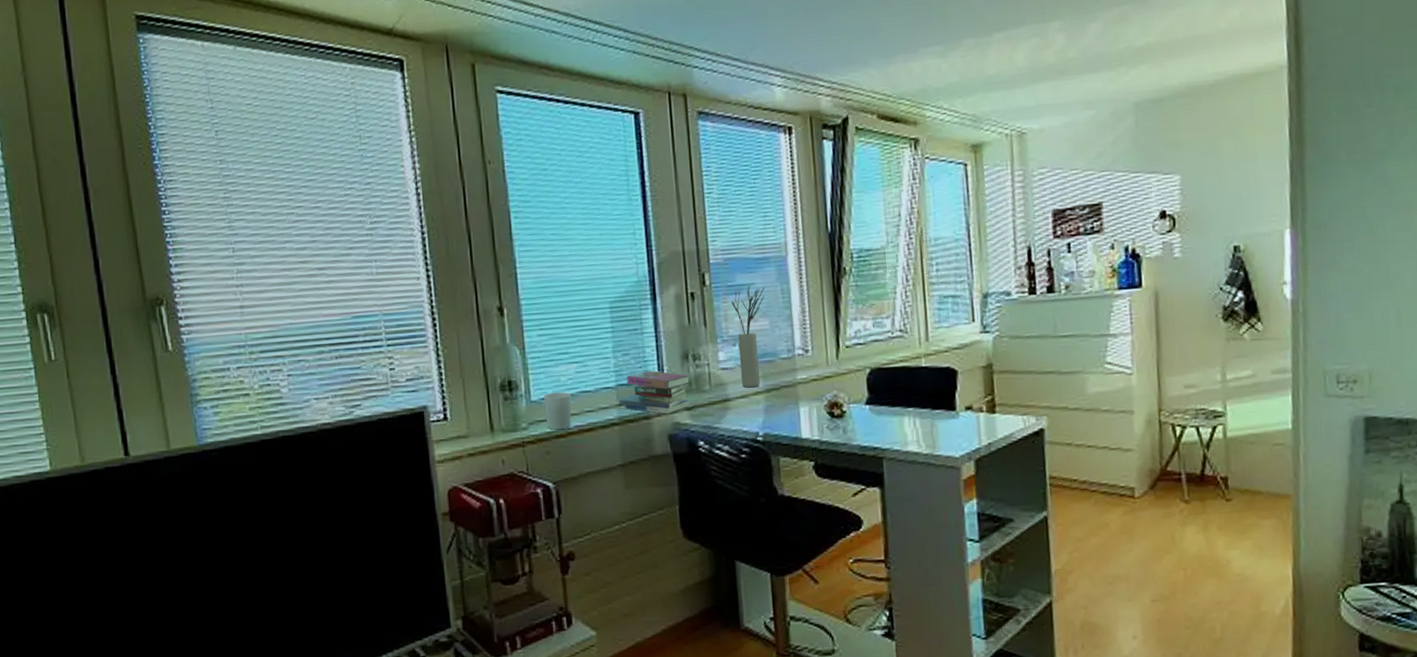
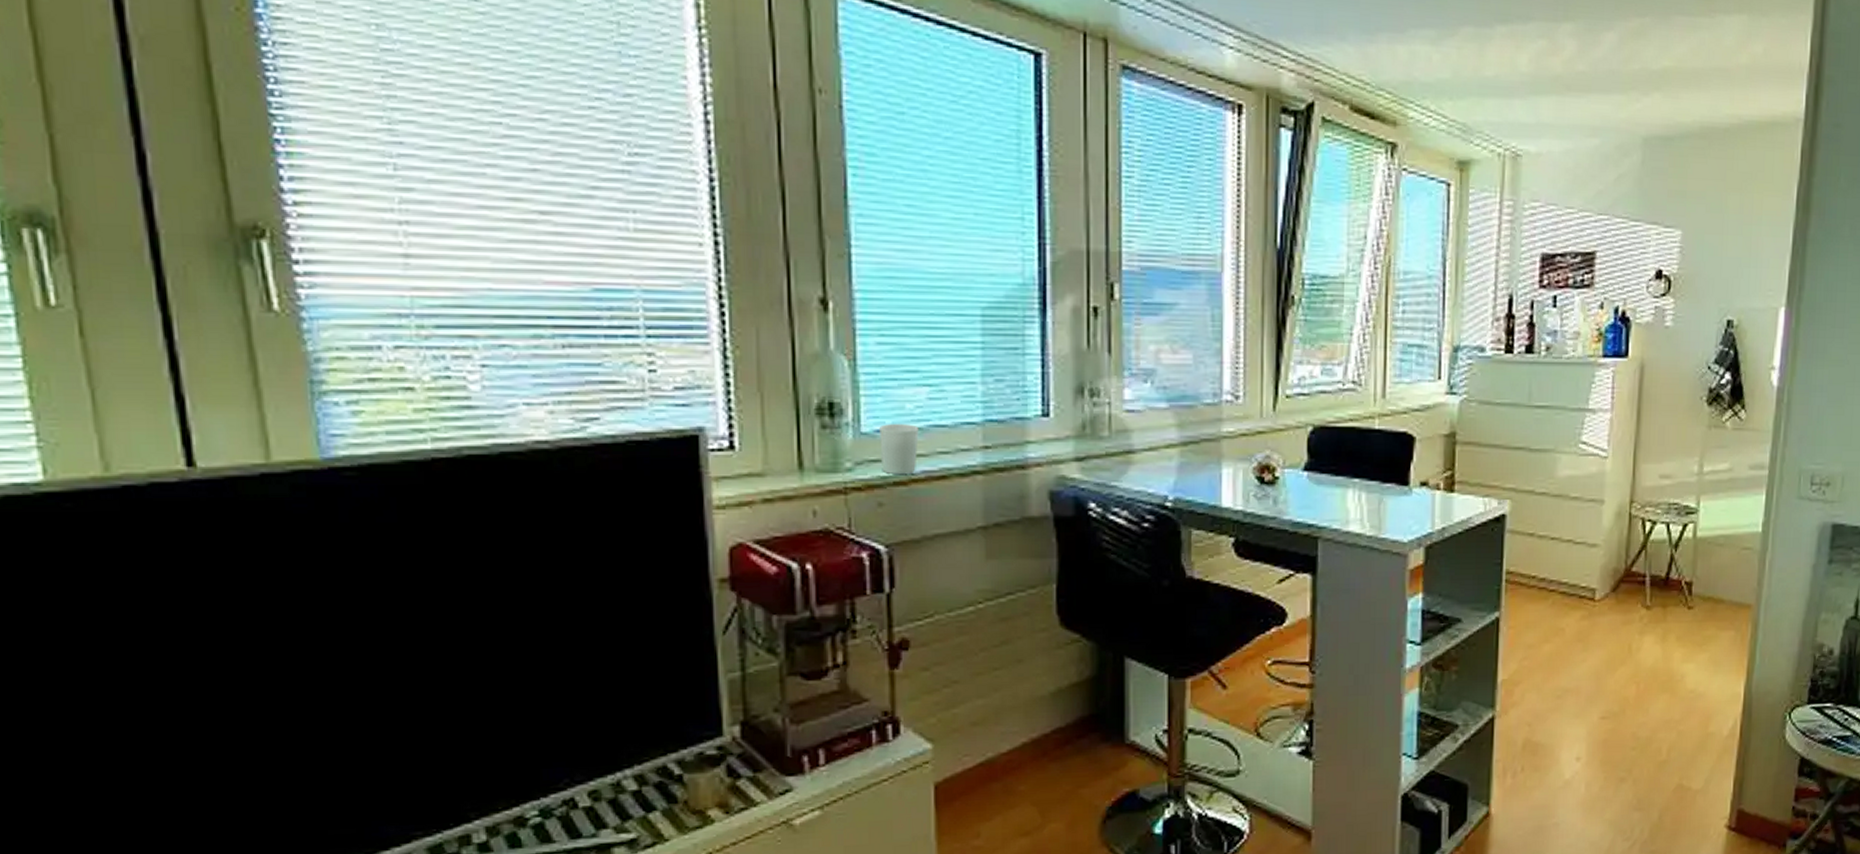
books: present [619,370,690,414] -> none [985,404,1083,464]
vase: present [731,286,765,388] -> none [1146,306,1191,438]

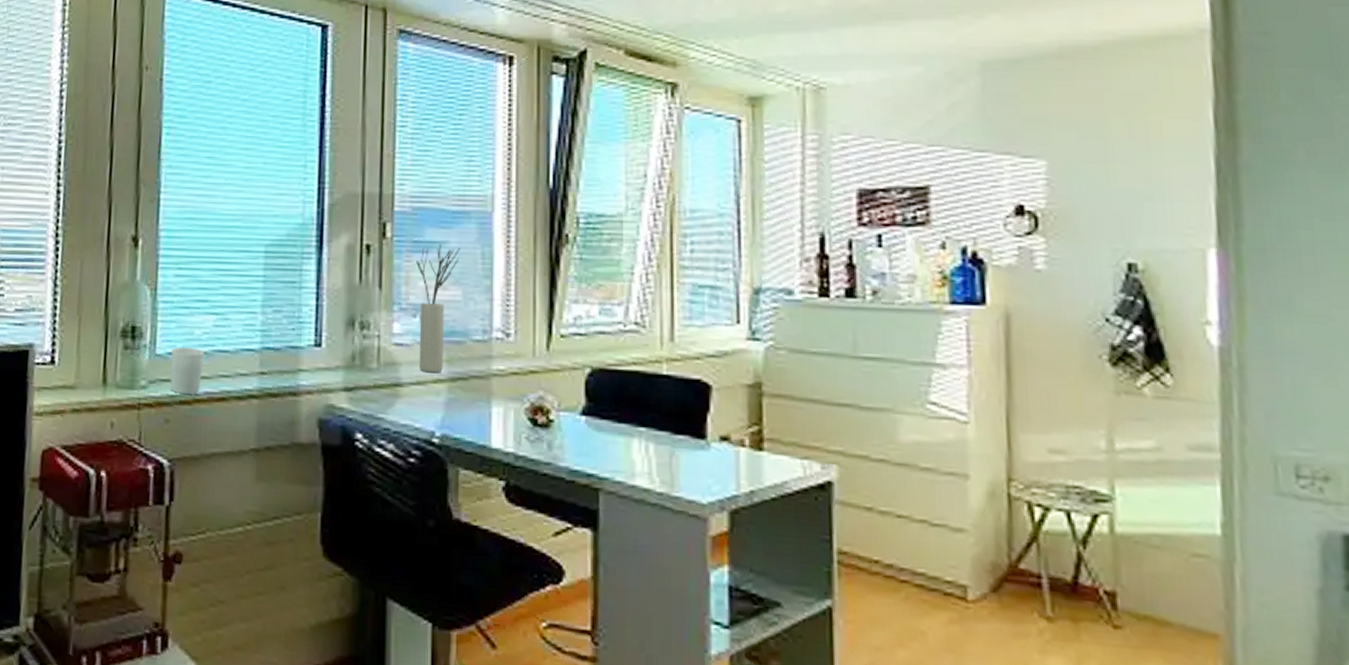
vase: none [1146,306,1191,438] -> present [416,244,461,373]

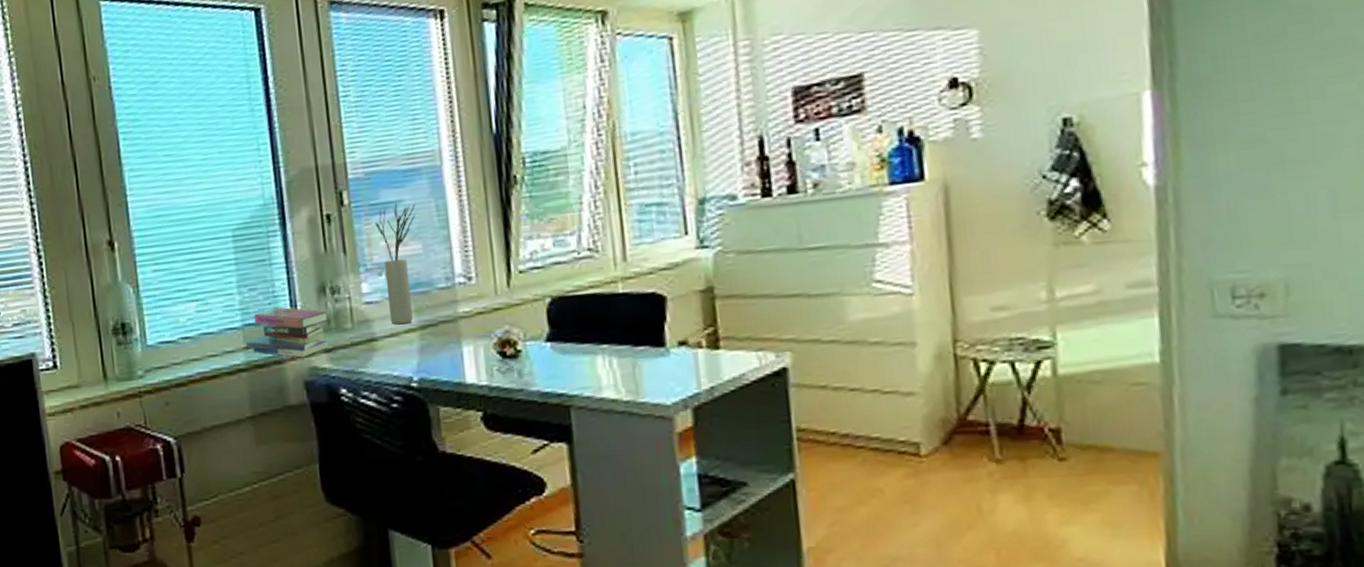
candle holder: present [170,347,204,395] -> none [161,334,193,378]
books: none [262,334,353,393] -> present [246,307,329,358]

